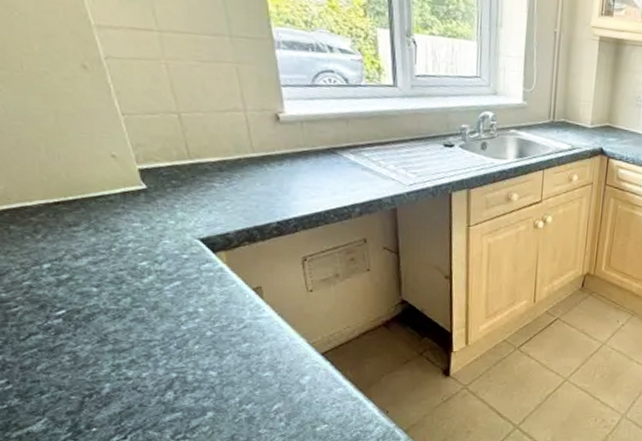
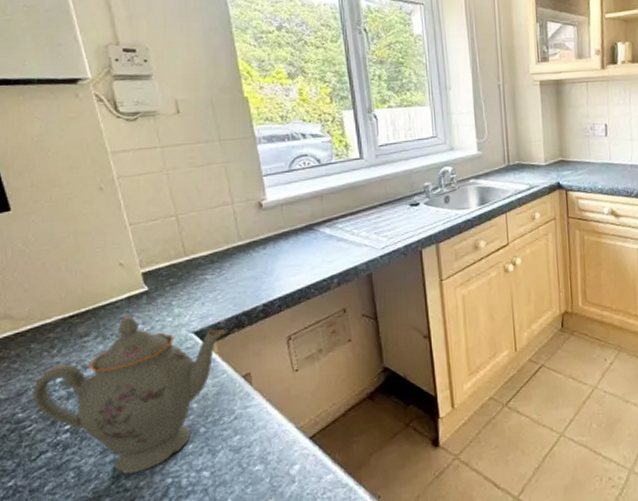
teapot: none [16,213,234,364] -> present [33,317,225,474]

